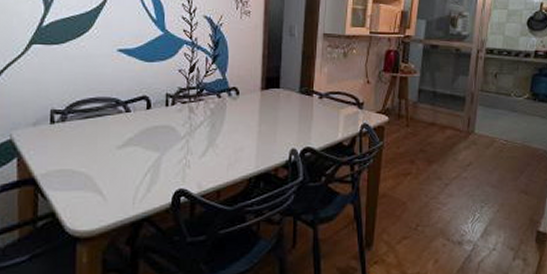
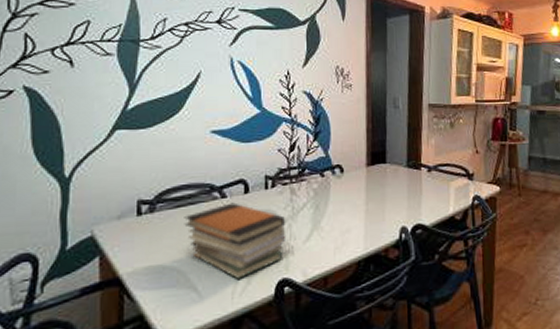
book stack: none [92,117,184,187] -> present [184,202,287,279]

